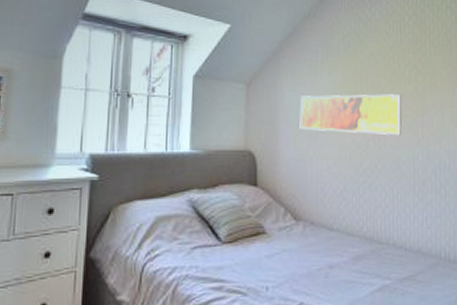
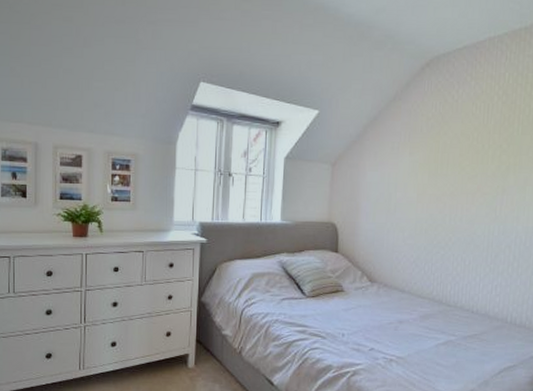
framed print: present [299,94,402,135] -> none [379,173,483,211]

